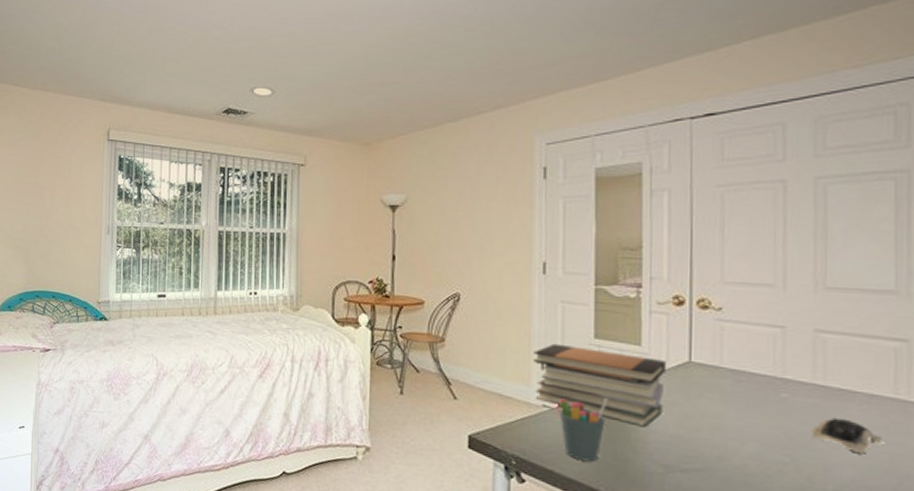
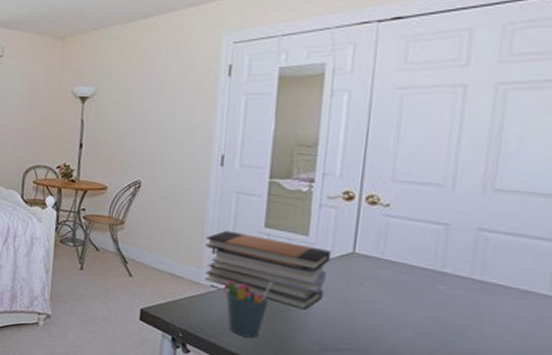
computer mouse: present [811,417,883,454] -> none [463,309,532,345]

